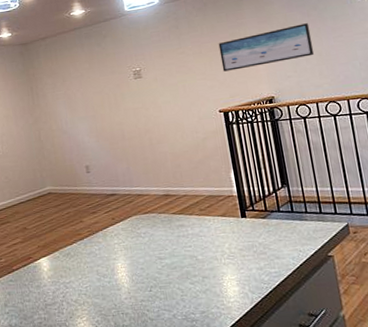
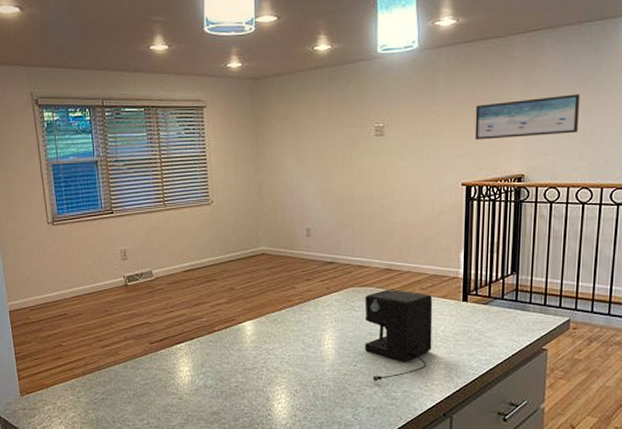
coffee maker: none [149,213,221,305] -> present [364,290,433,382]

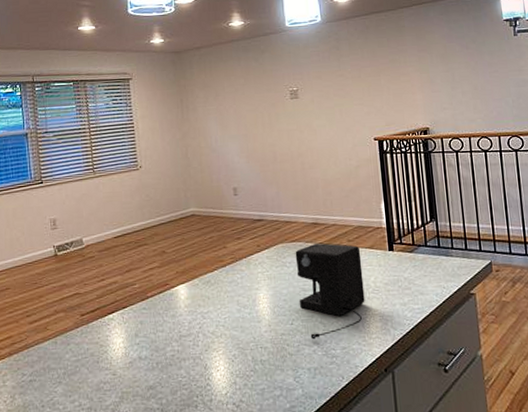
wall art: present [474,94,581,140] -> none [377,56,471,99]

